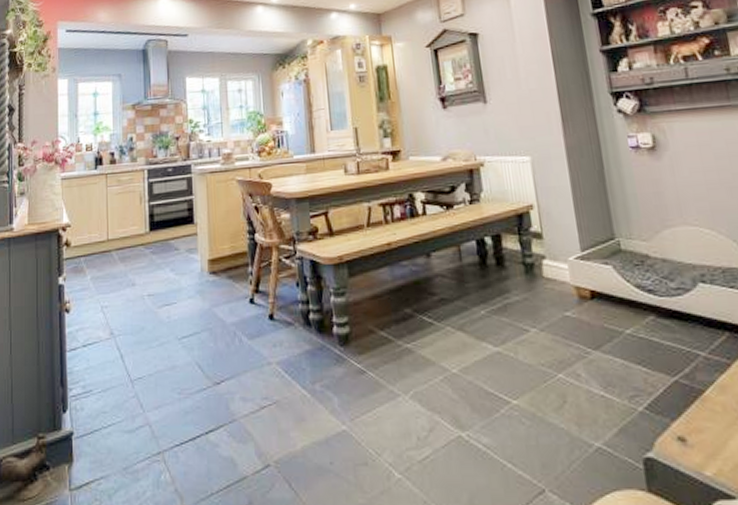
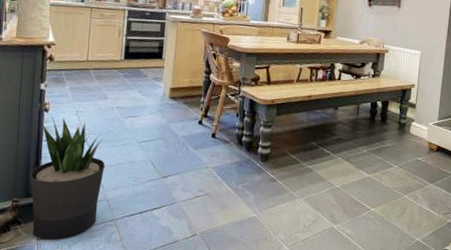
planter: none [56,317,142,491] -> present [30,116,105,241]

